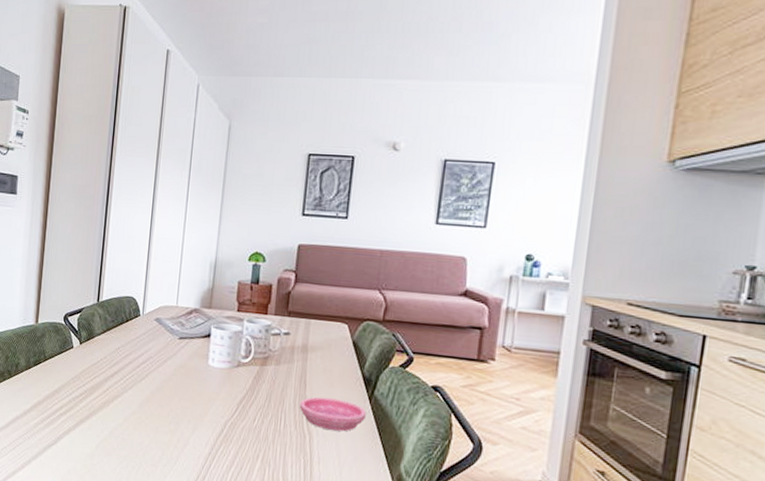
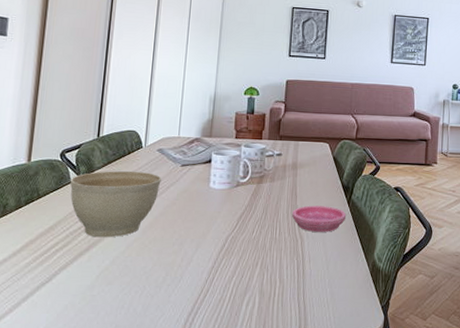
planter bowl: none [72,338,159,408] -> present [70,170,161,238]

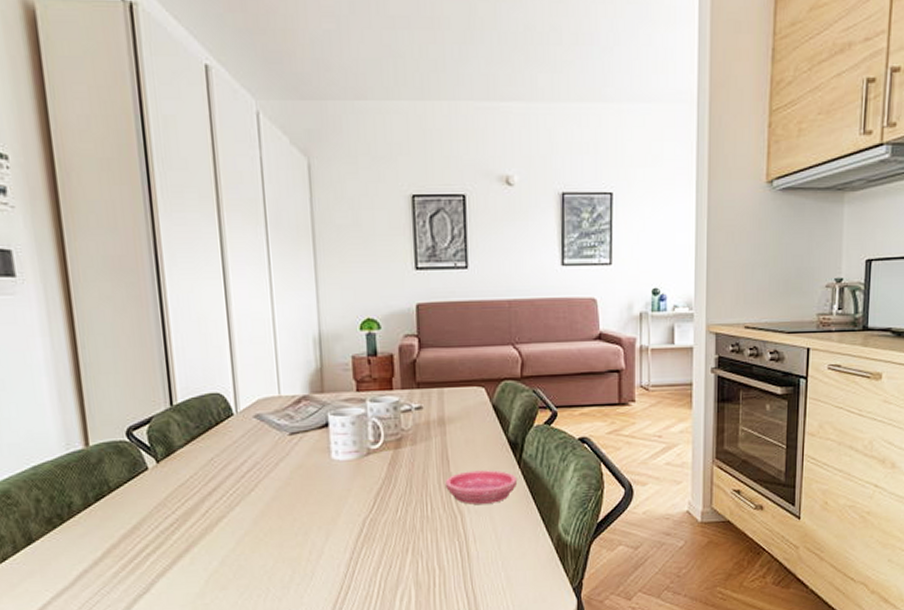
planter bowl: present [70,170,161,238] -> none [146,446,266,535]

